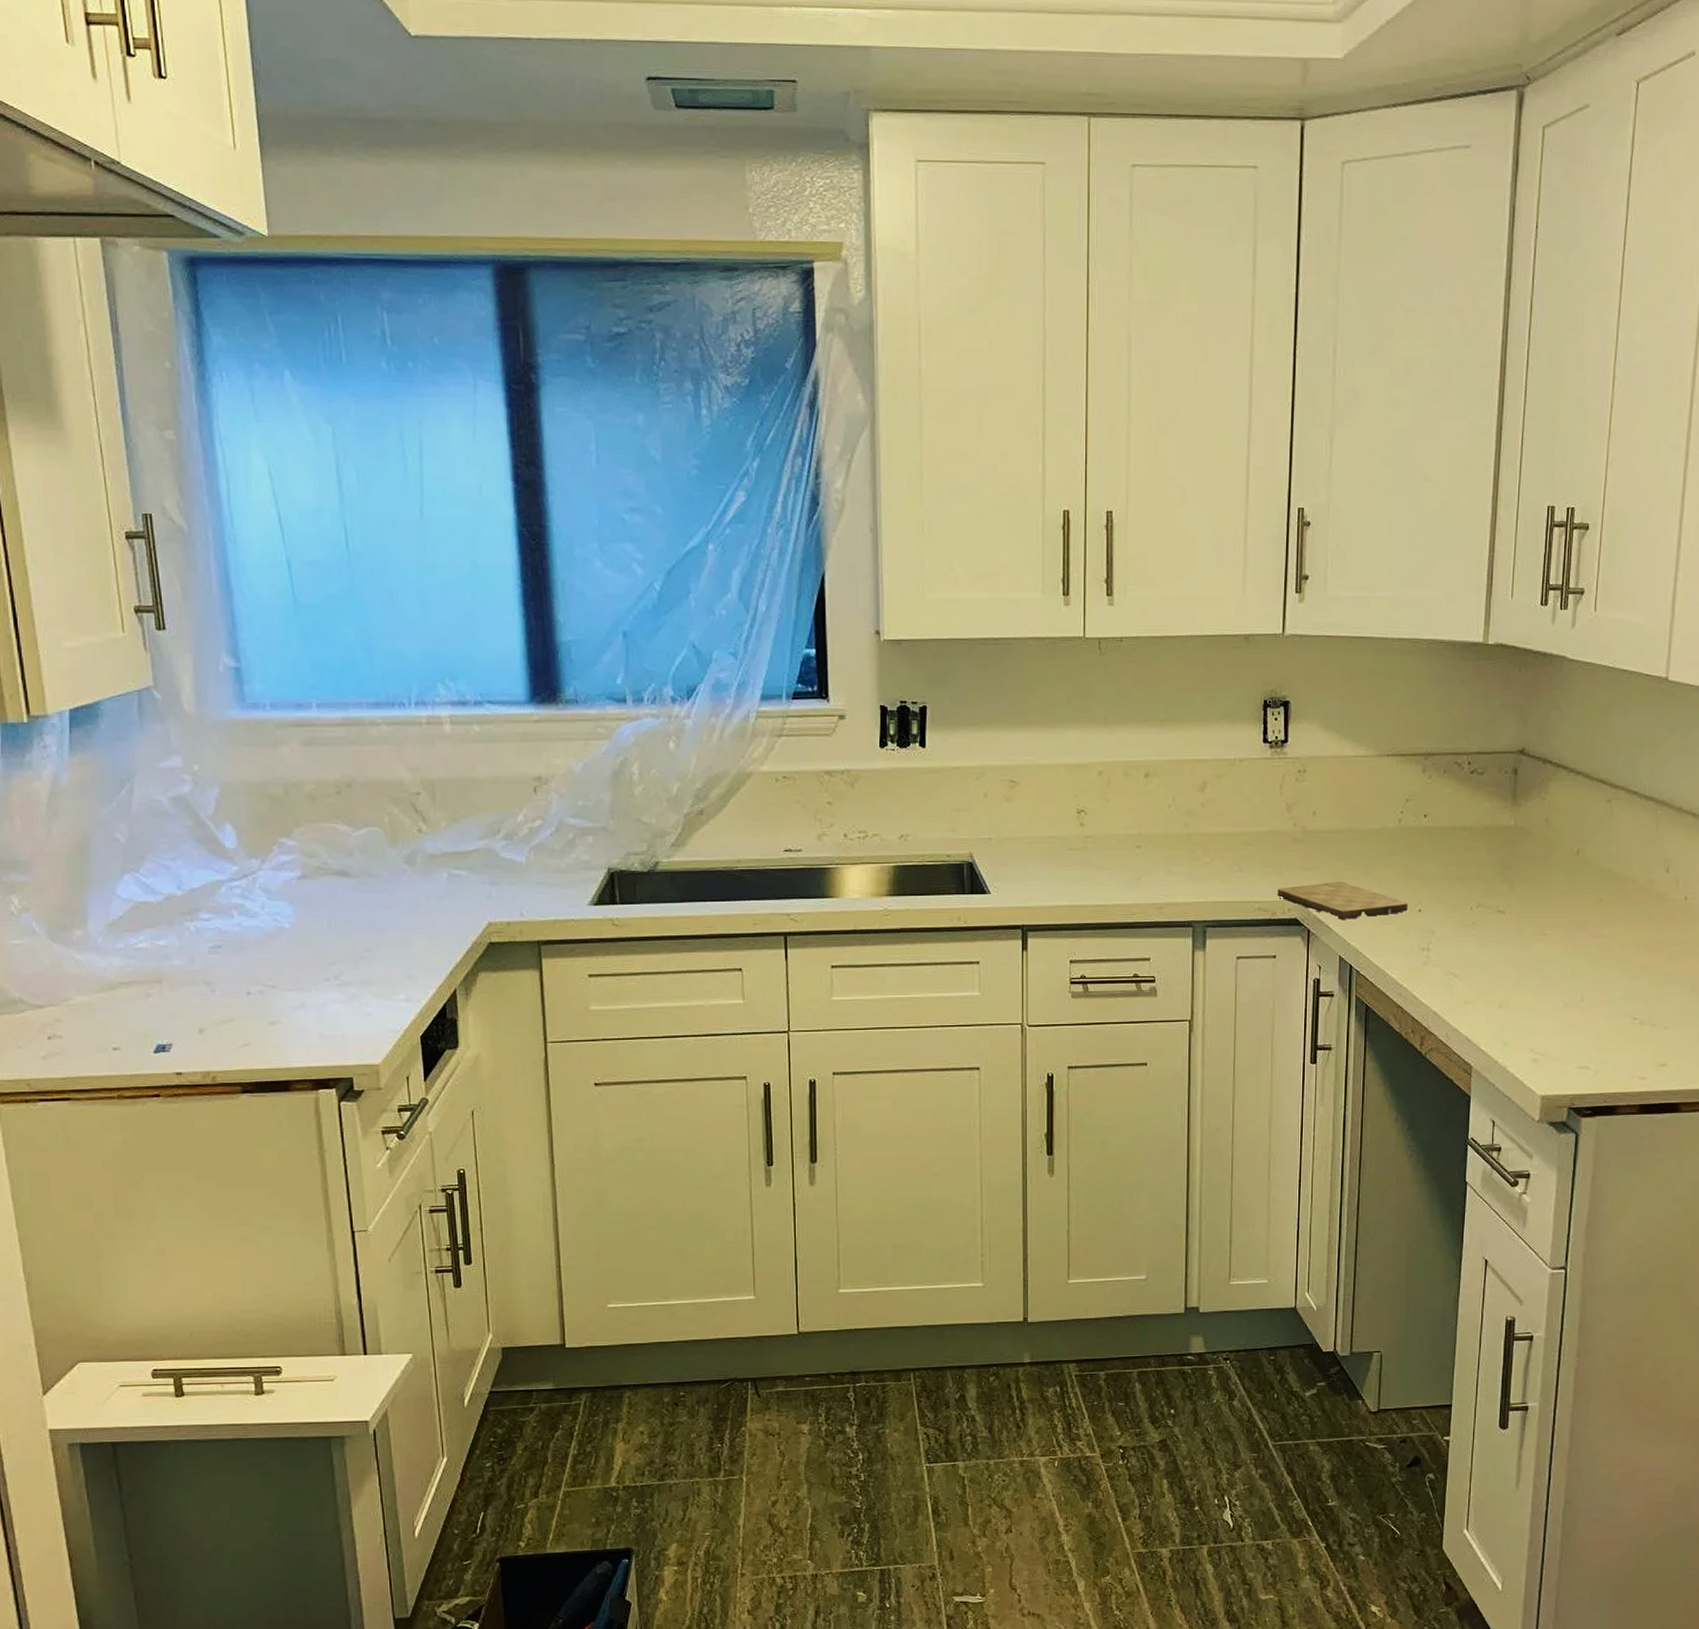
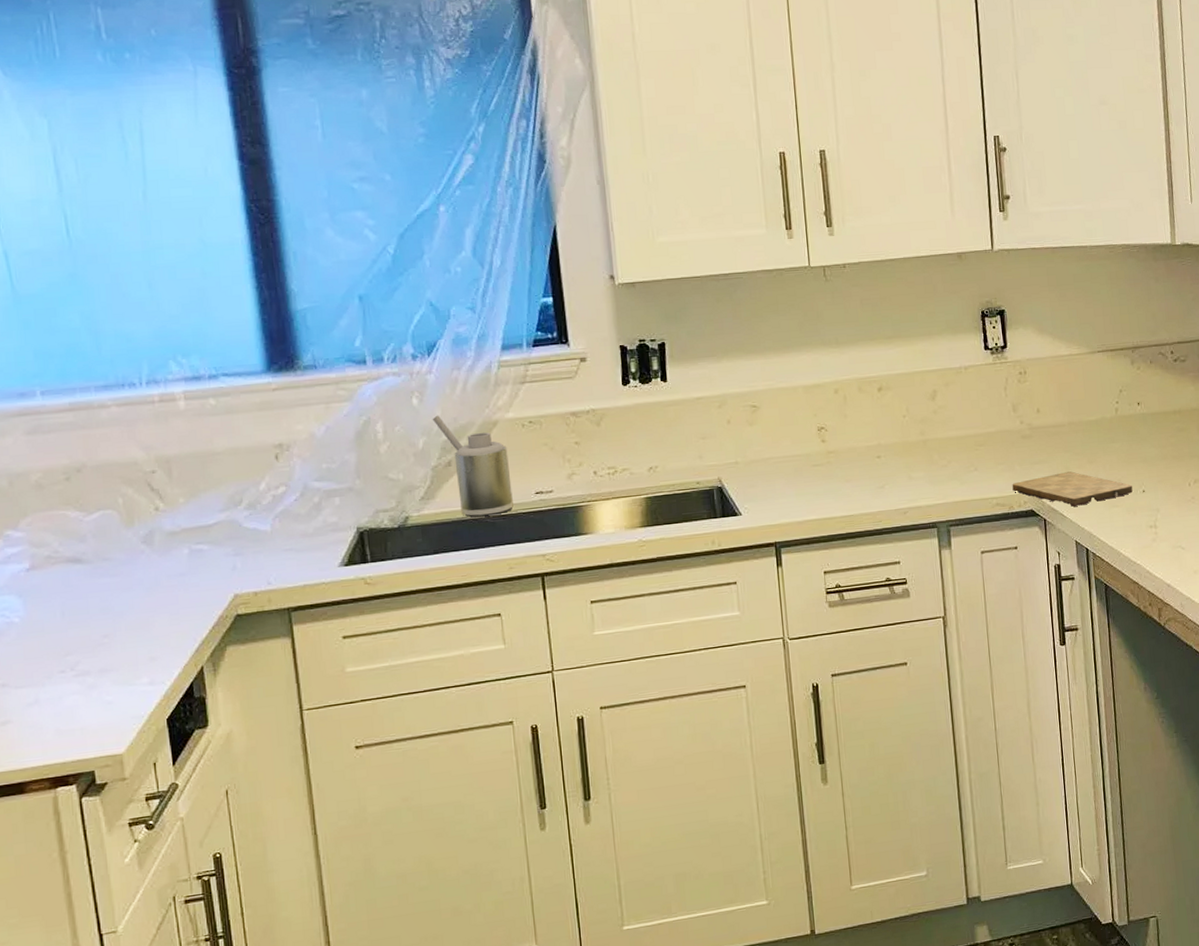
soap dispenser: none [687,761,762,869] -> present [432,415,513,518]

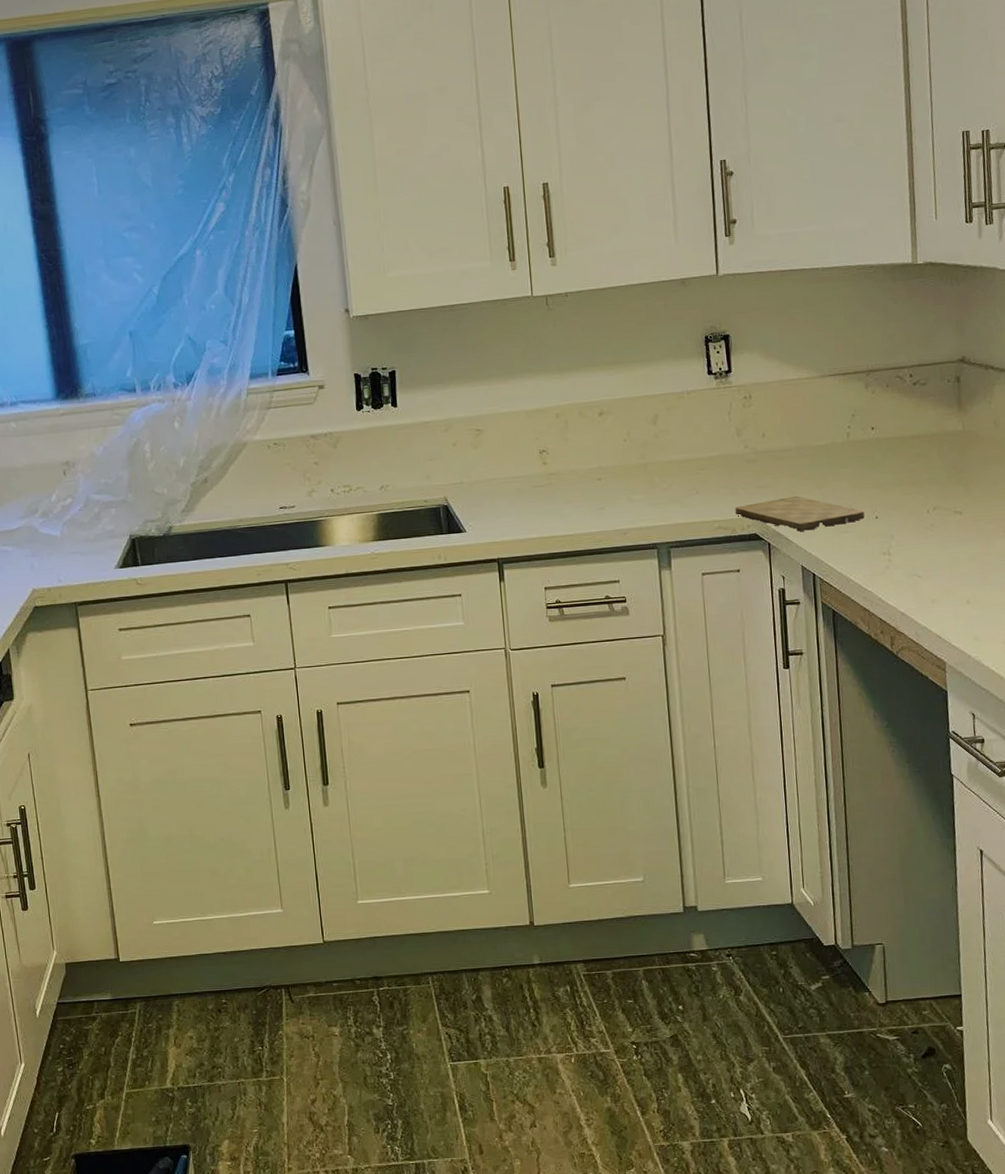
soap dispenser: present [432,415,513,518] -> none [191,437,261,529]

